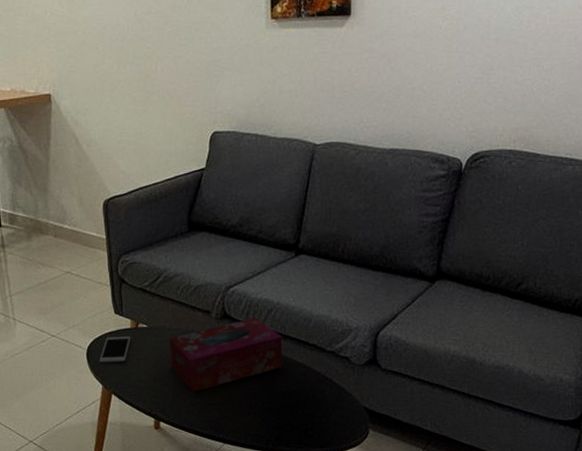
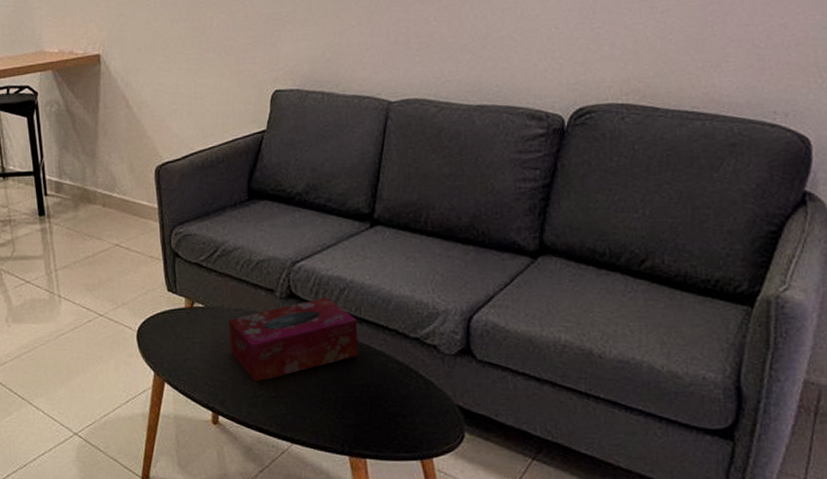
cell phone: present [99,336,131,364] -> none [151,317,186,347]

